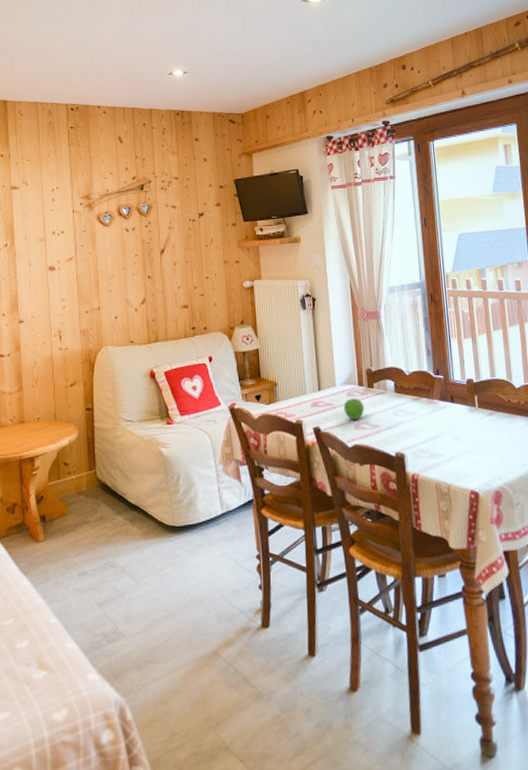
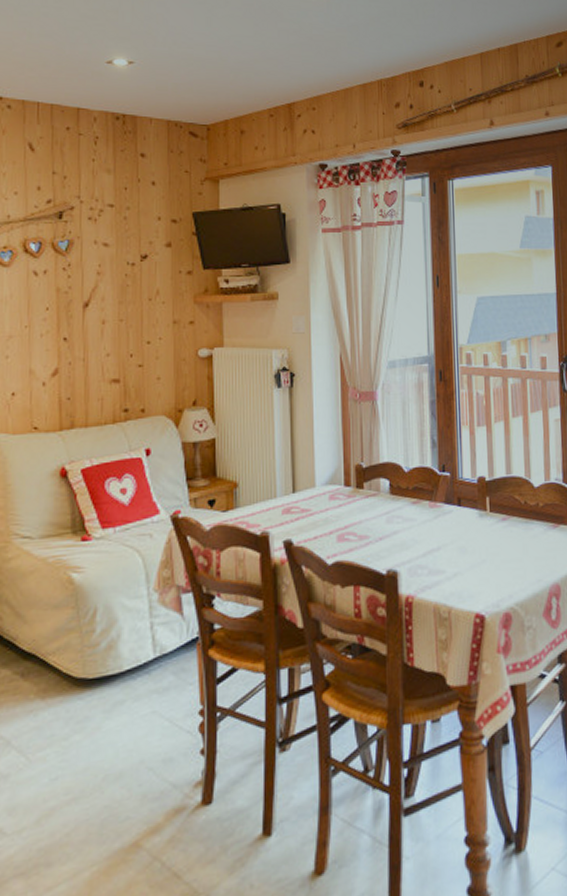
fruit: present [344,398,365,421] -> none [324,502,351,531]

